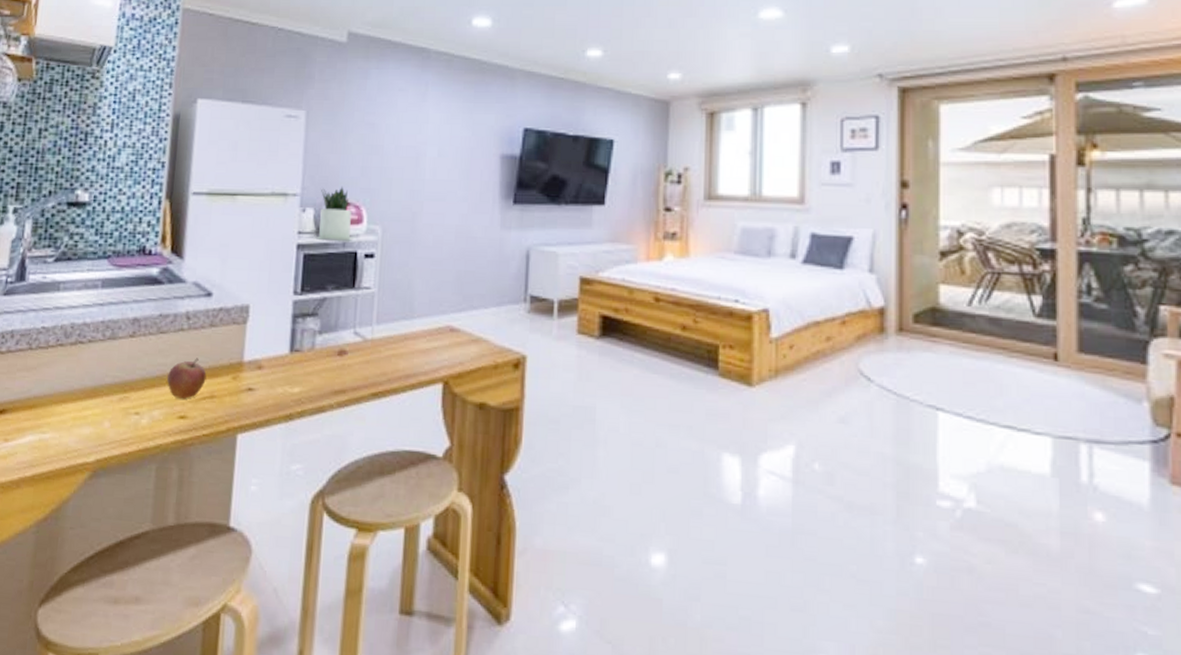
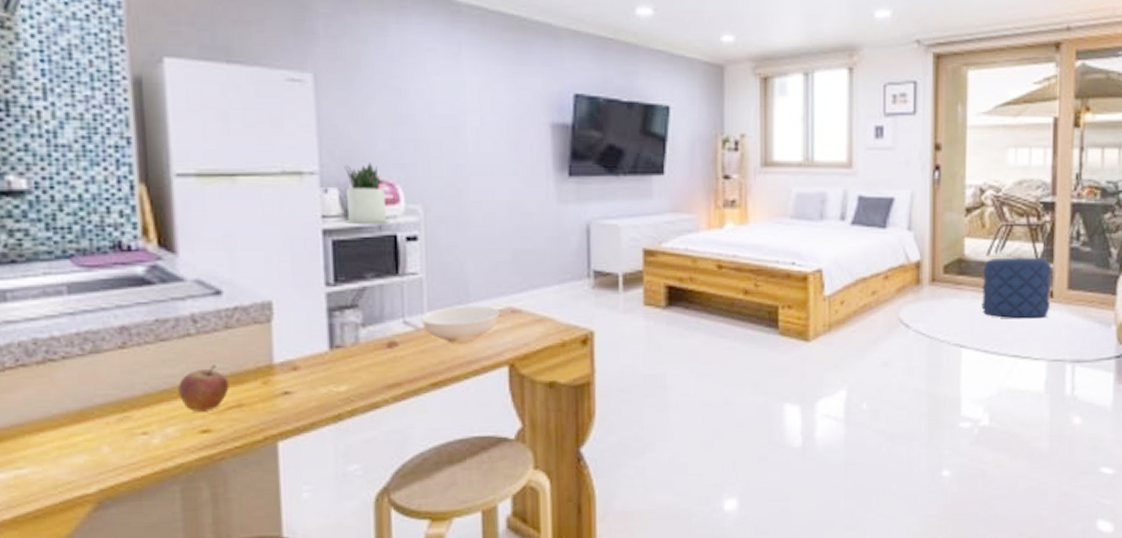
bowl: none [369,321,440,357] -> present [420,306,500,344]
pouf: none [962,309,1055,385] -> present [981,257,1052,319]

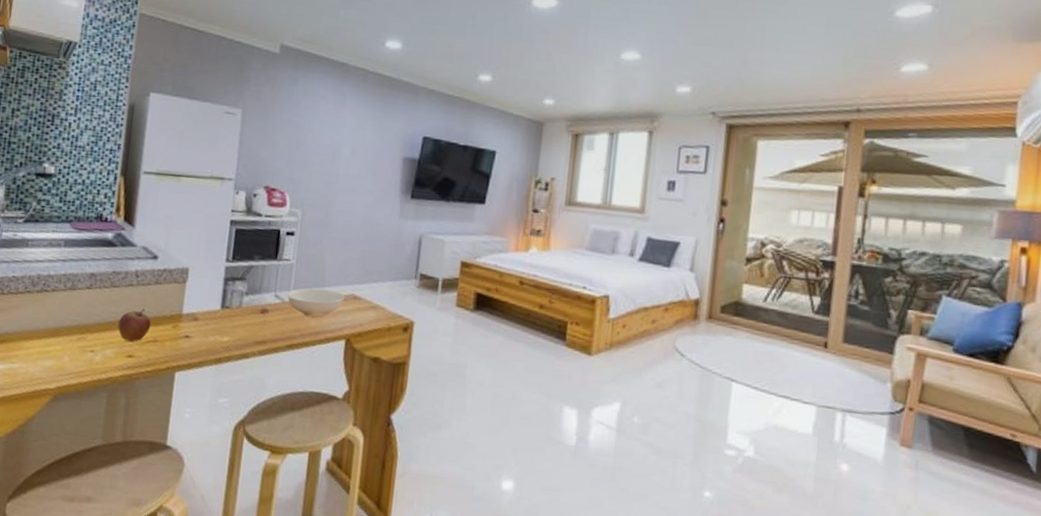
planter: present [344,161,391,225] -> none [246,174,278,222]
pouf: present [981,257,1052,319] -> none [754,304,828,366]

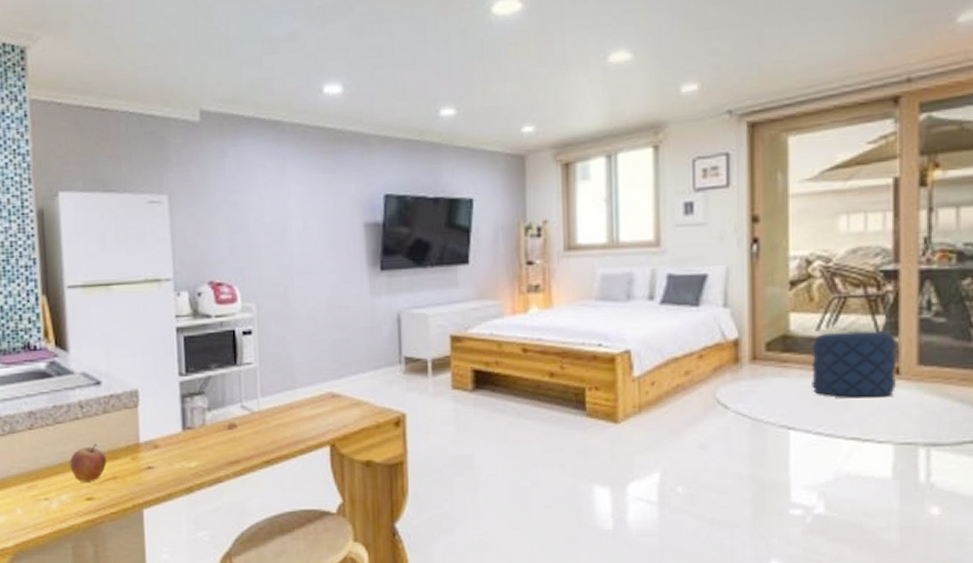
bowl: present [287,288,345,318] -> none [255,391,322,425]
pouf: none [754,304,828,366] -> present [811,330,897,398]

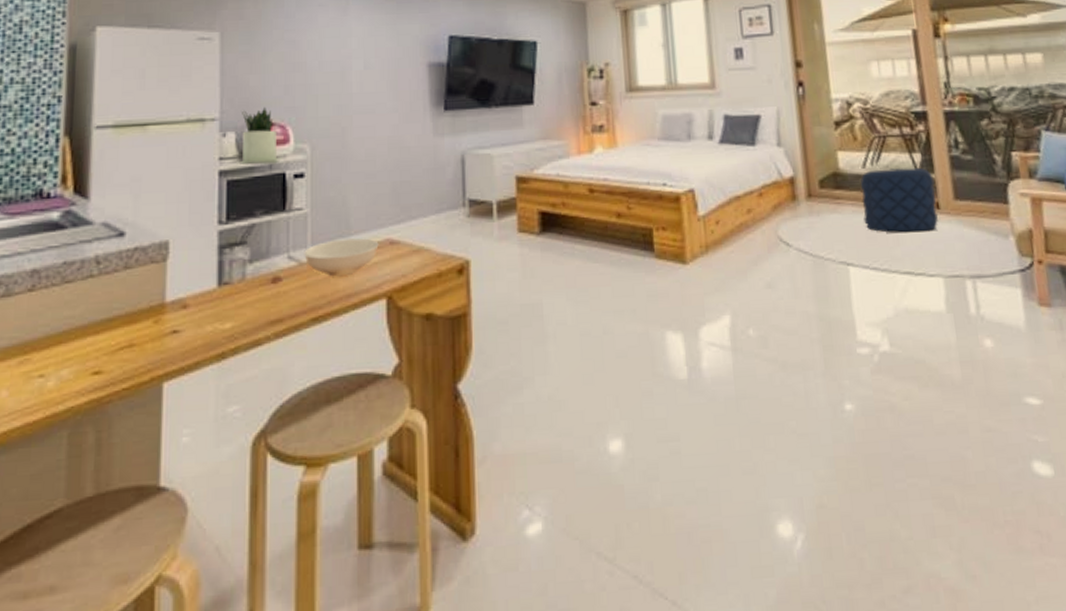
fruit: present [70,443,107,482] -> none [76,305,123,353]
planter: none [193,267,230,323] -> present [238,106,281,166]
bowl: none [255,391,322,425] -> present [304,238,379,277]

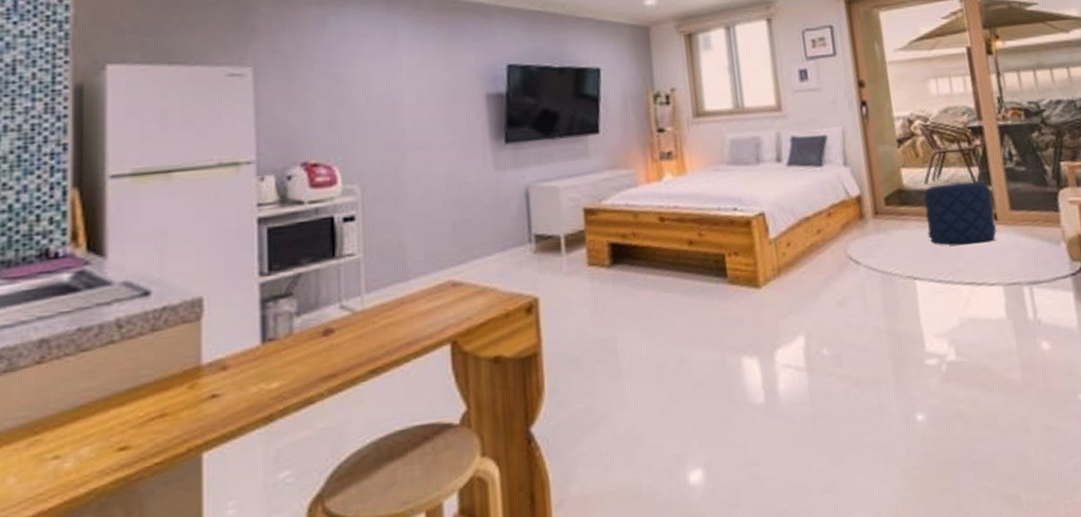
planter: present [238,106,281,166] -> none [280,146,328,211]
bowl: present [304,238,379,277] -> none [358,281,440,325]

